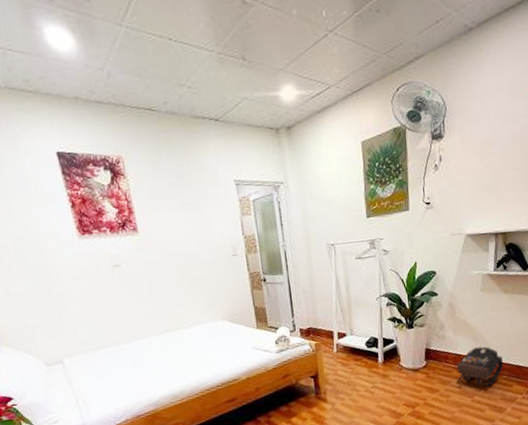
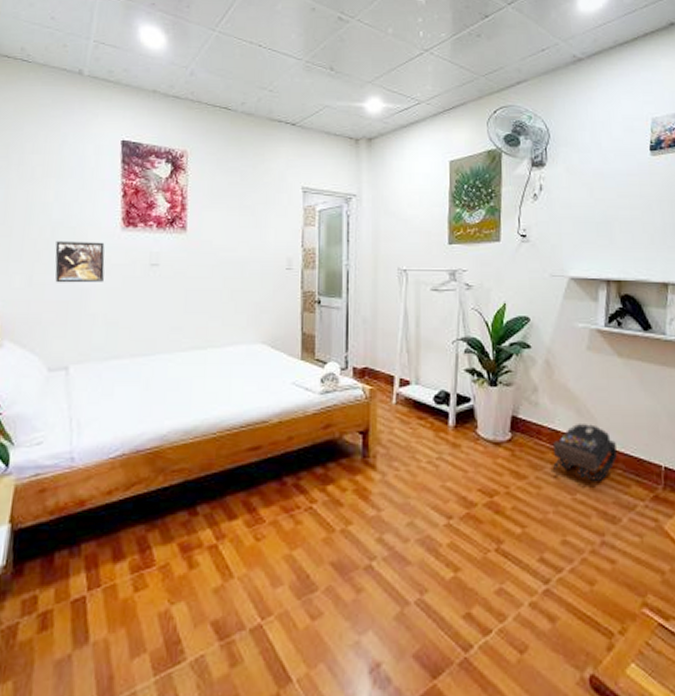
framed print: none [21,251,74,292] -> present [55,241,105,283]

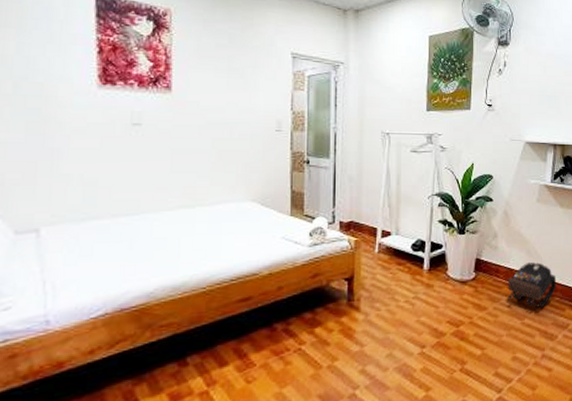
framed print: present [55,241,105,283] -> none [18,97,79,142]

